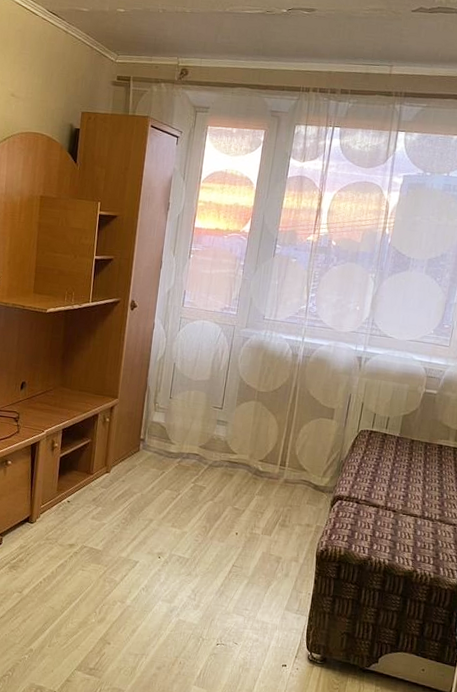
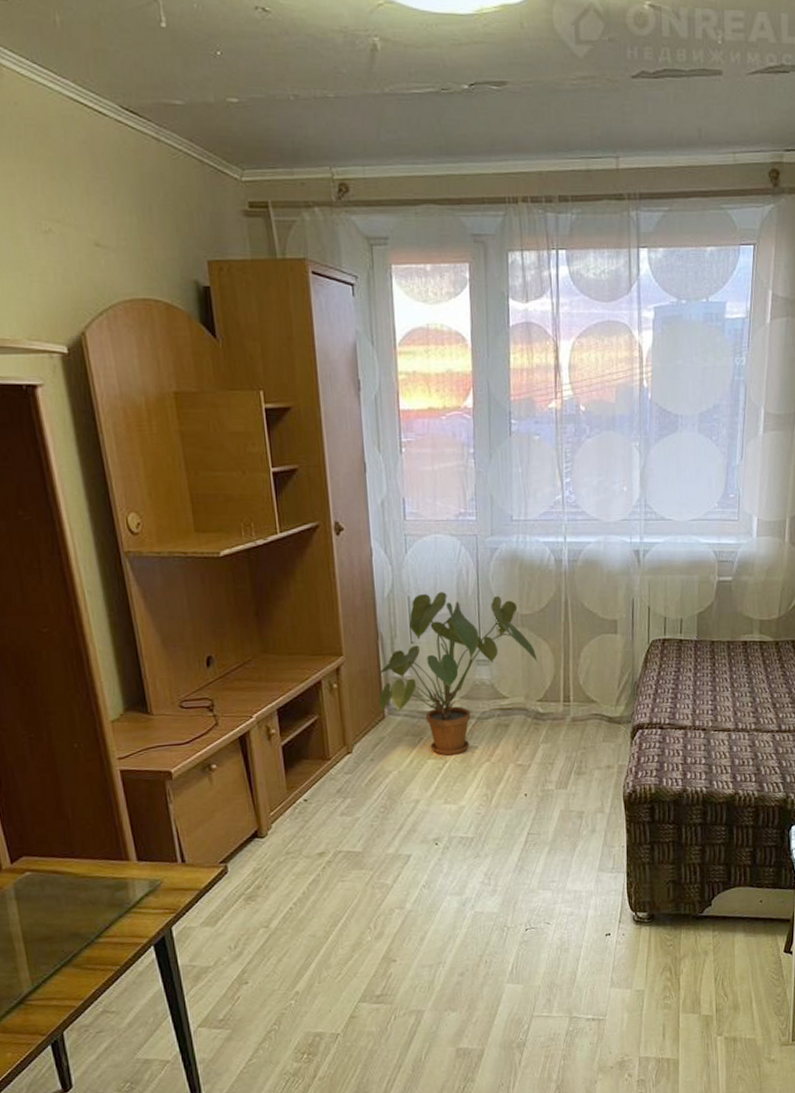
house plant: none [136,363,266,491] -> present [376,592,539,756]

